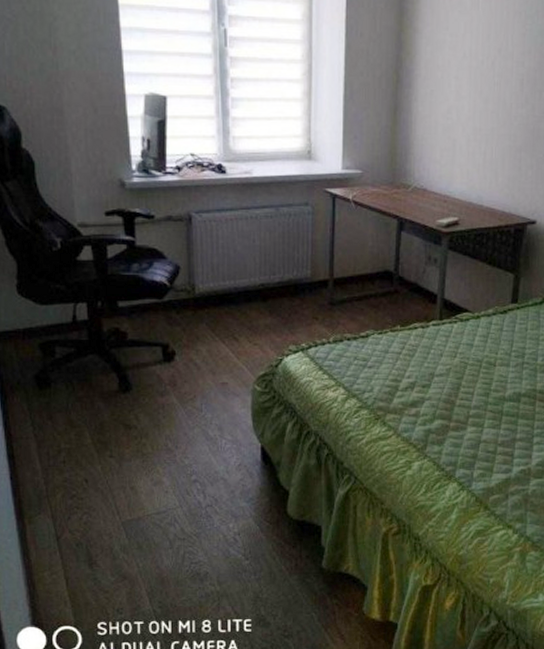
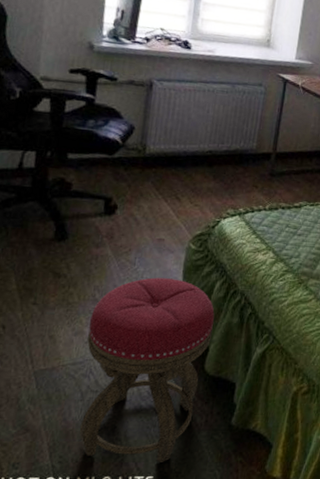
stool: none [167,423,291,607] -> present [79,277,215,464]

